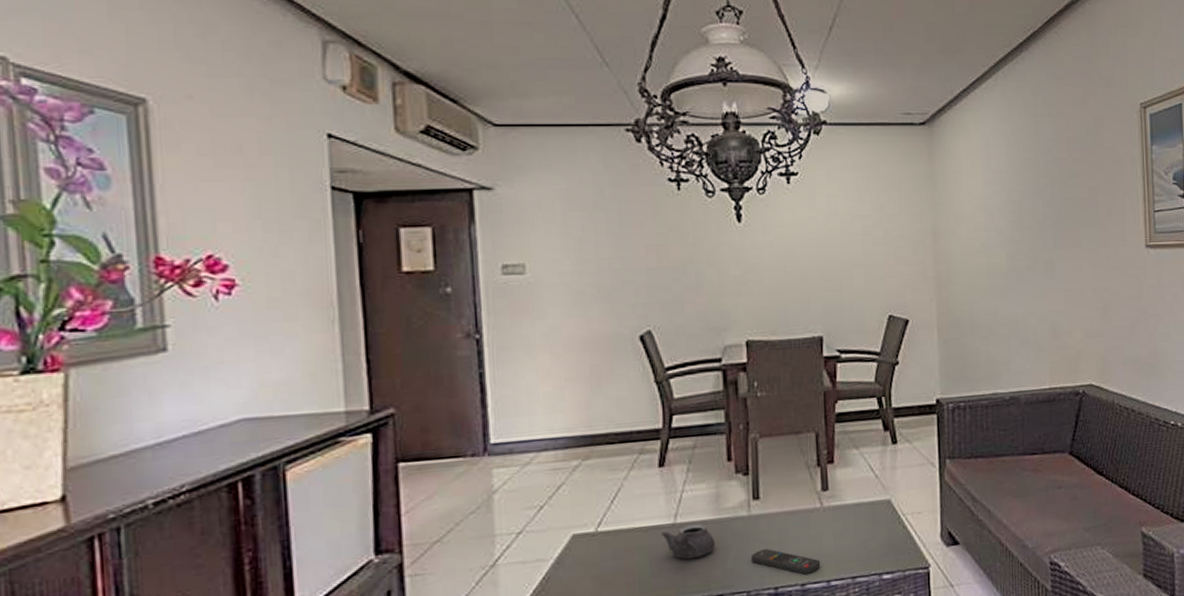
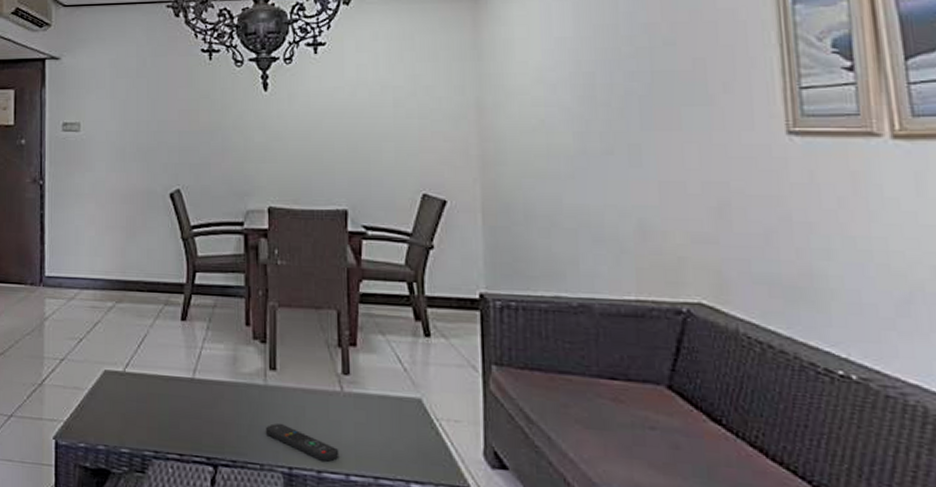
teapot: present [662,523,715,559] -> none [181,382,230,417]

